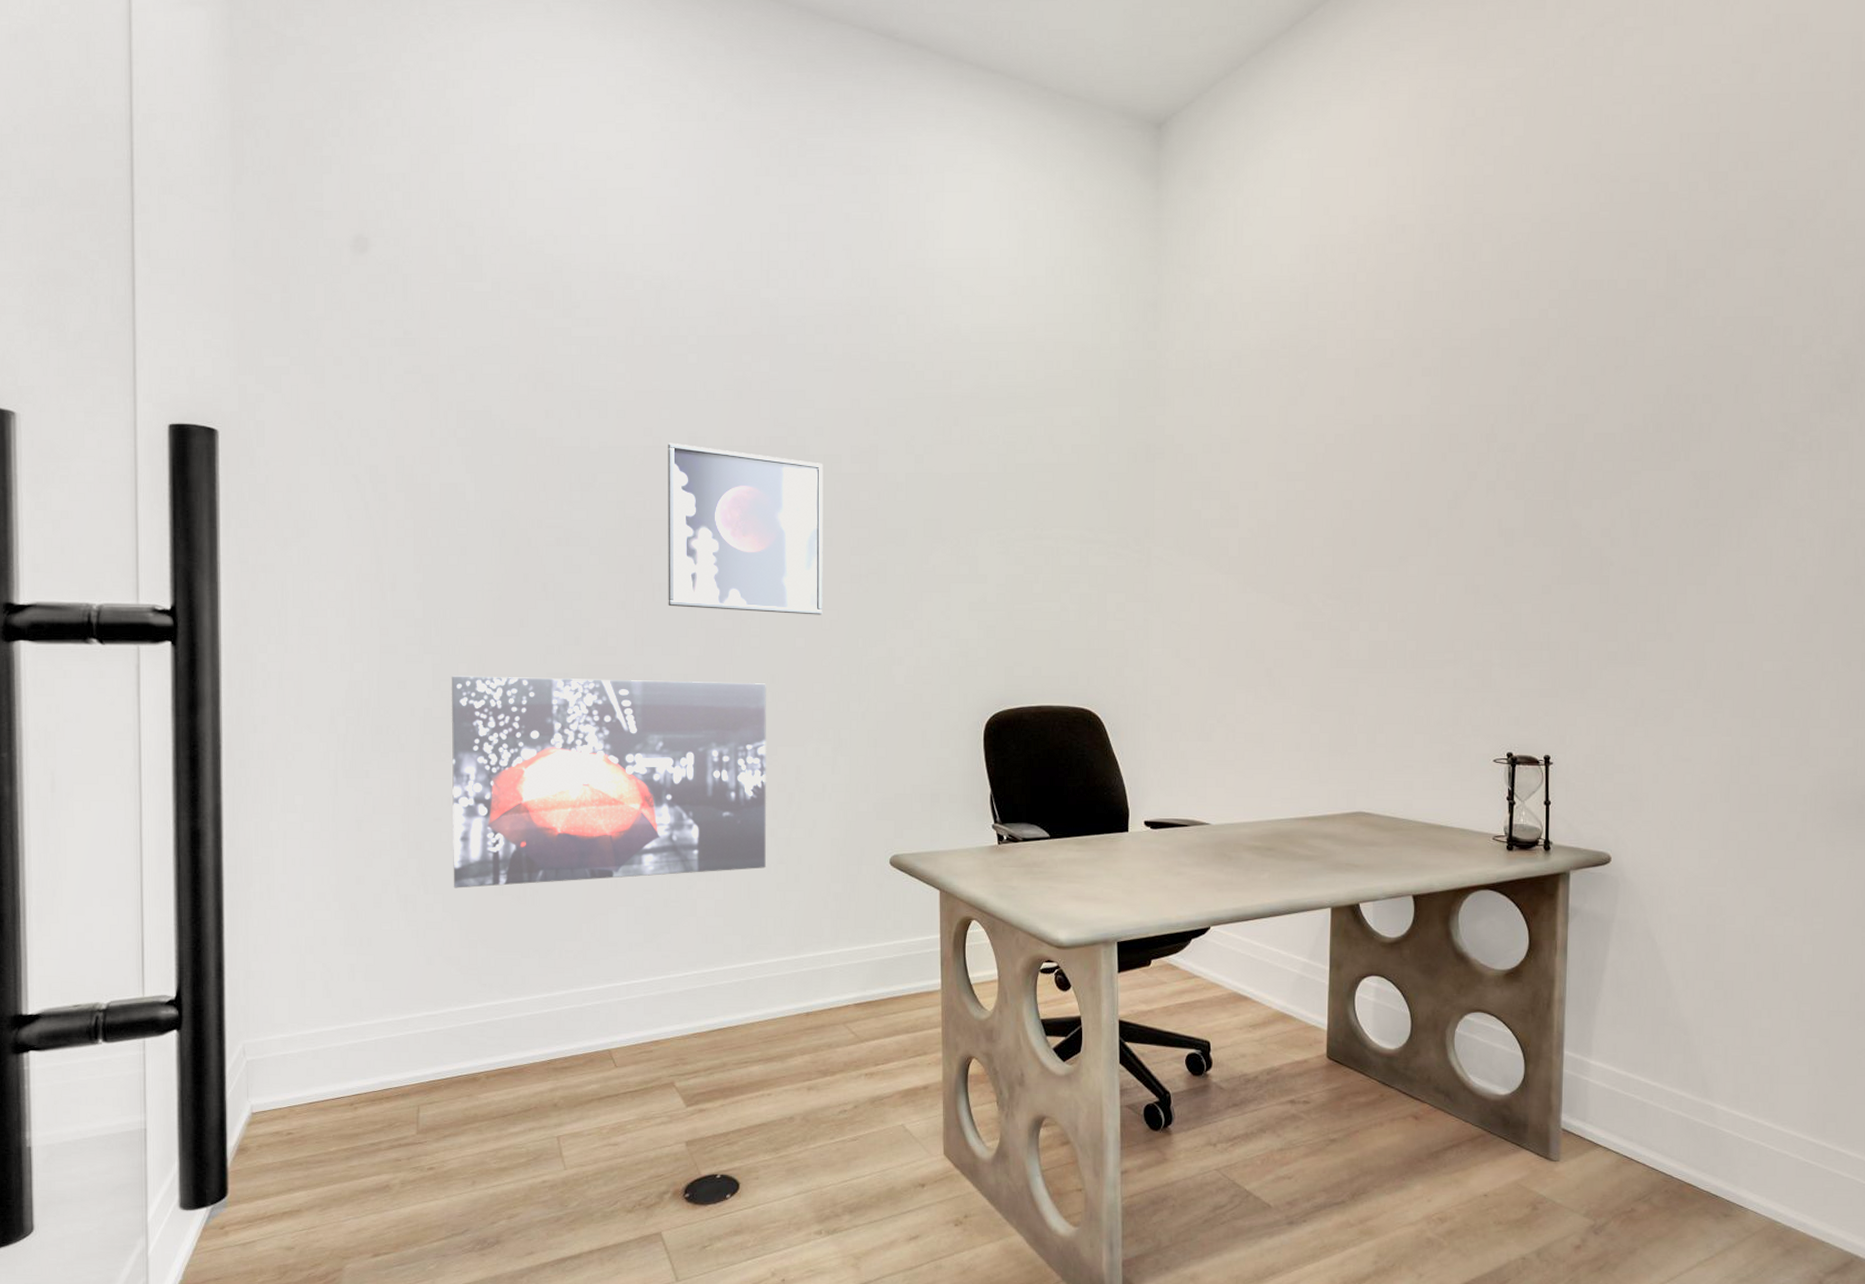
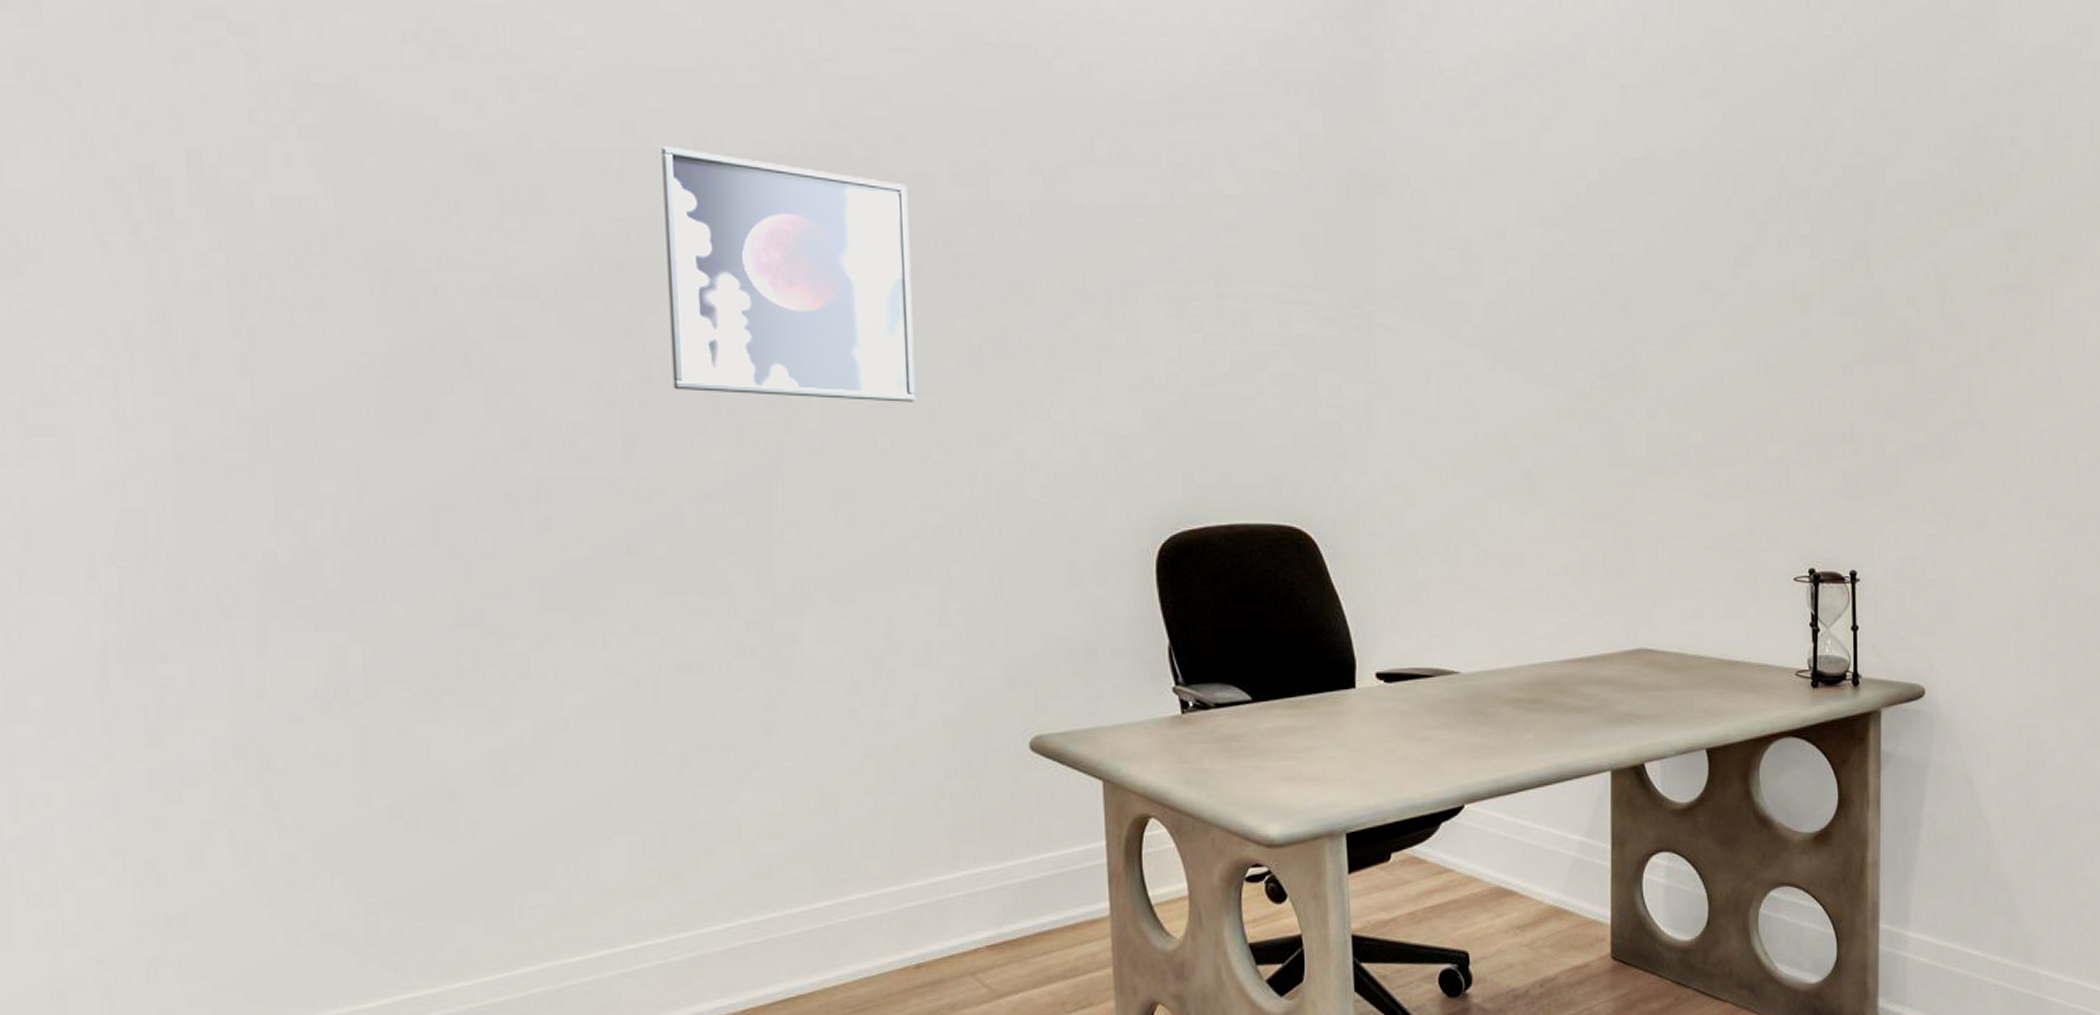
wall art: present [452,676,766,888] -> none [309,497,846,826]

